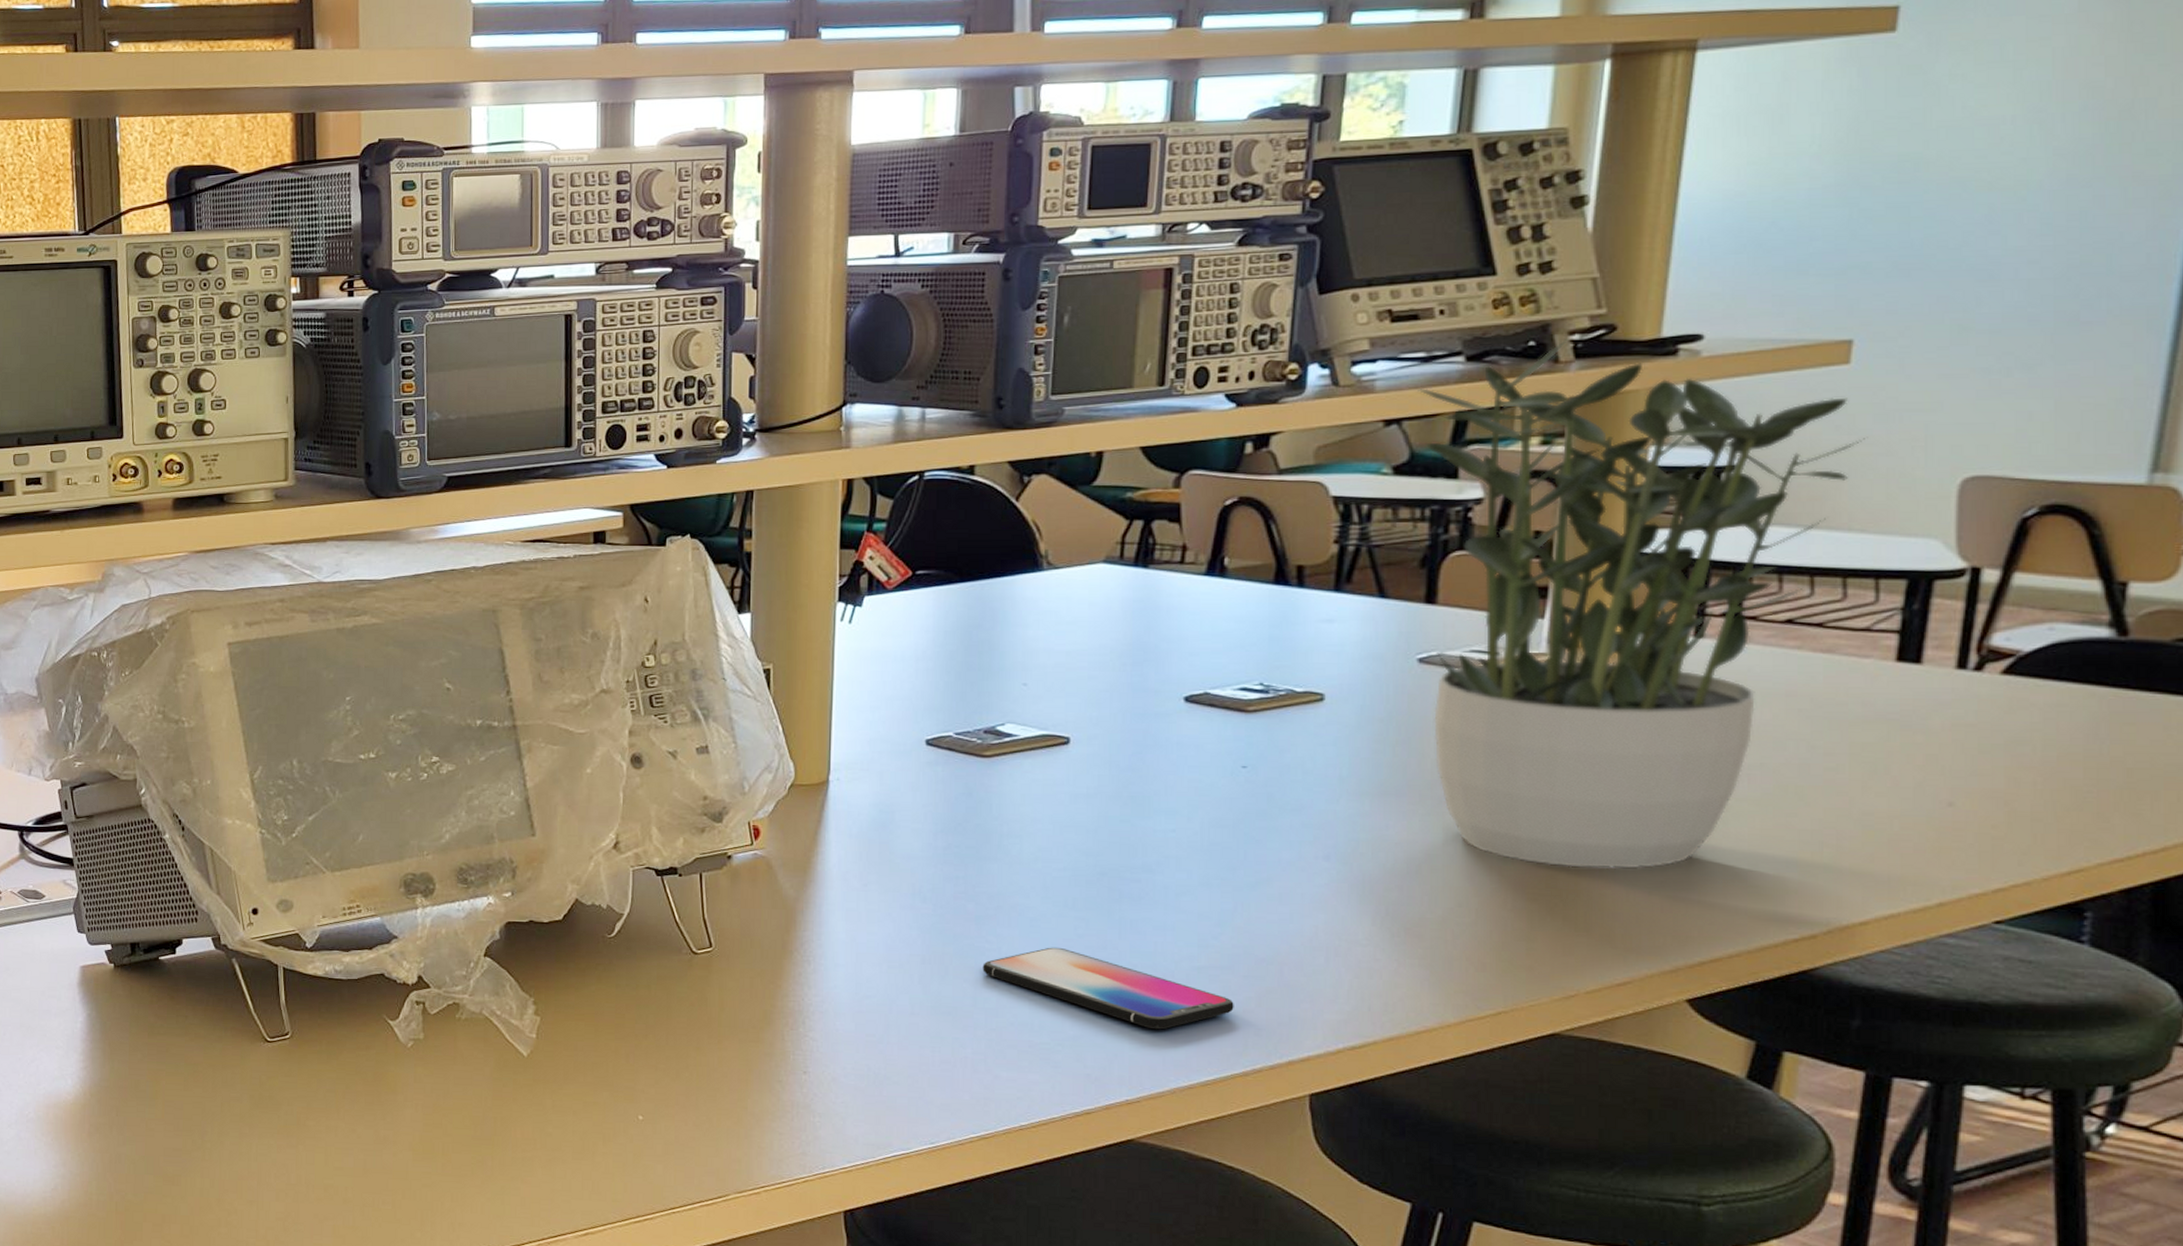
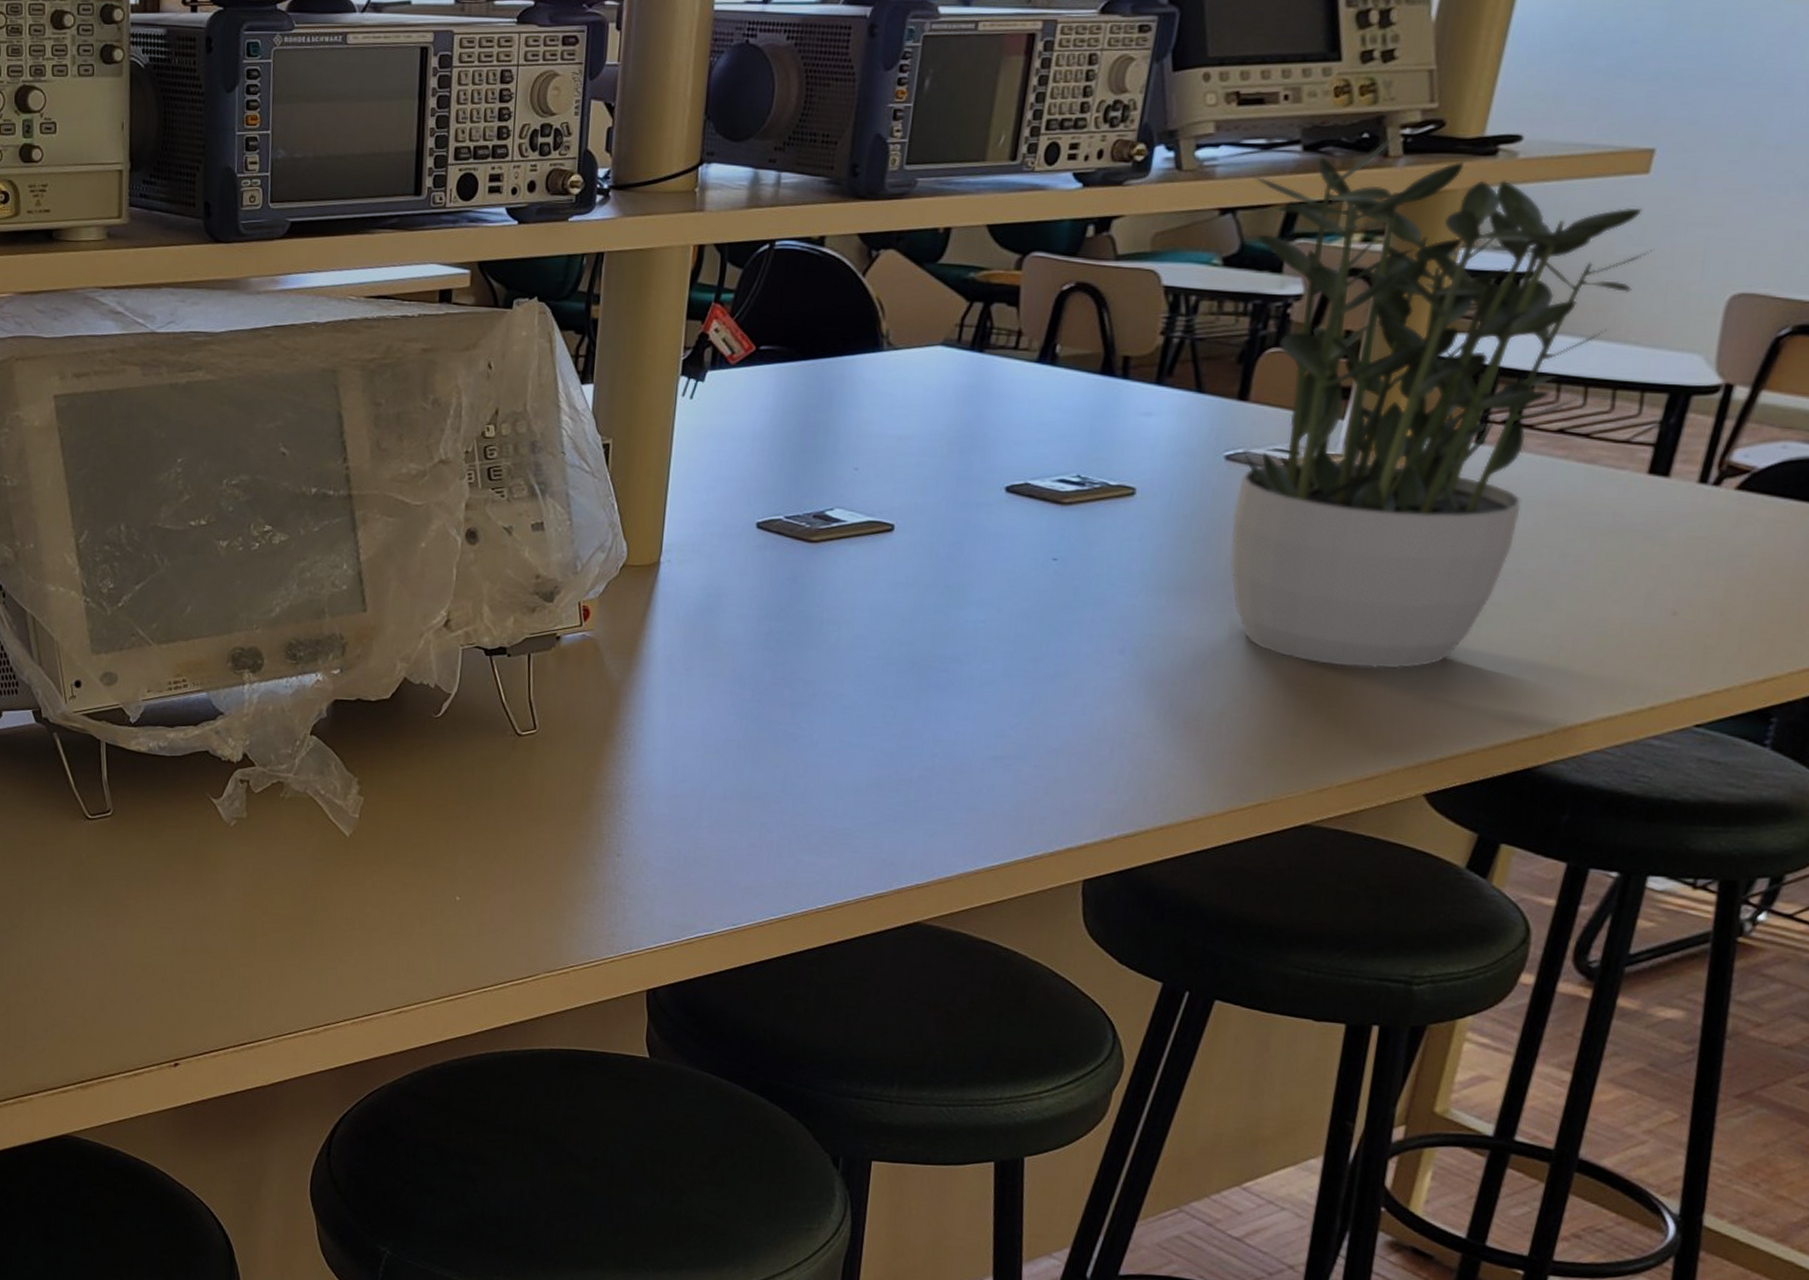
smartphone: present [982,947,1234,1030] -> none [793,734,1024,817]

